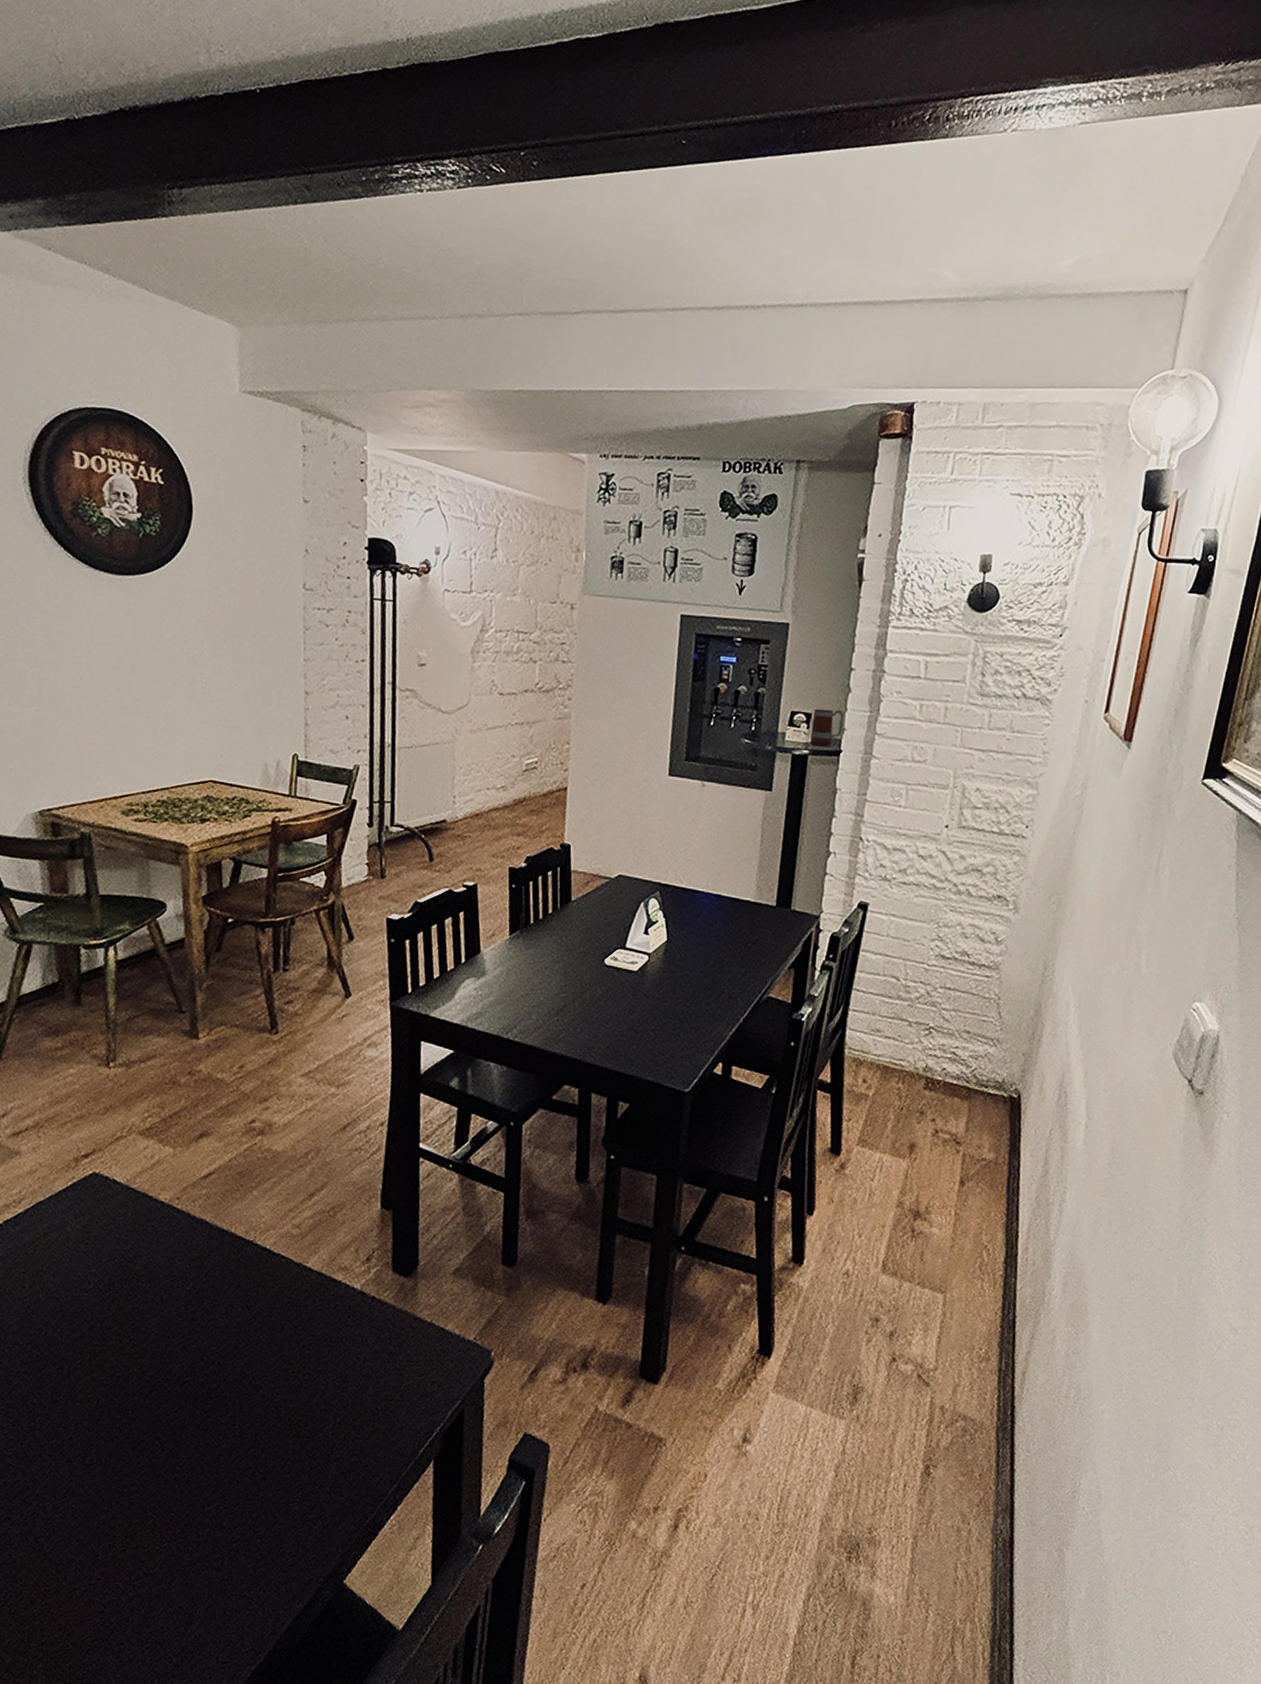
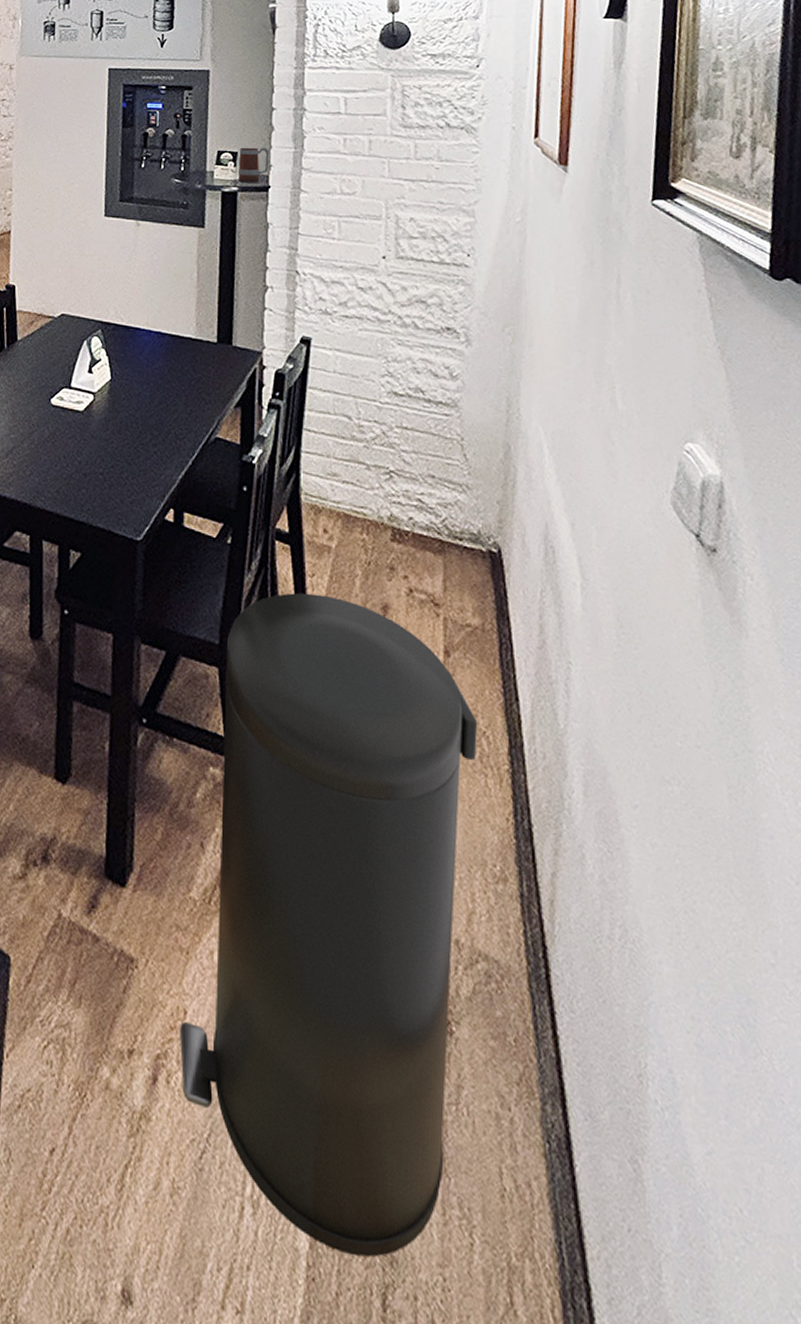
pedal bin: none [699,1135,982,1634] -> present [180,592,478,1257]

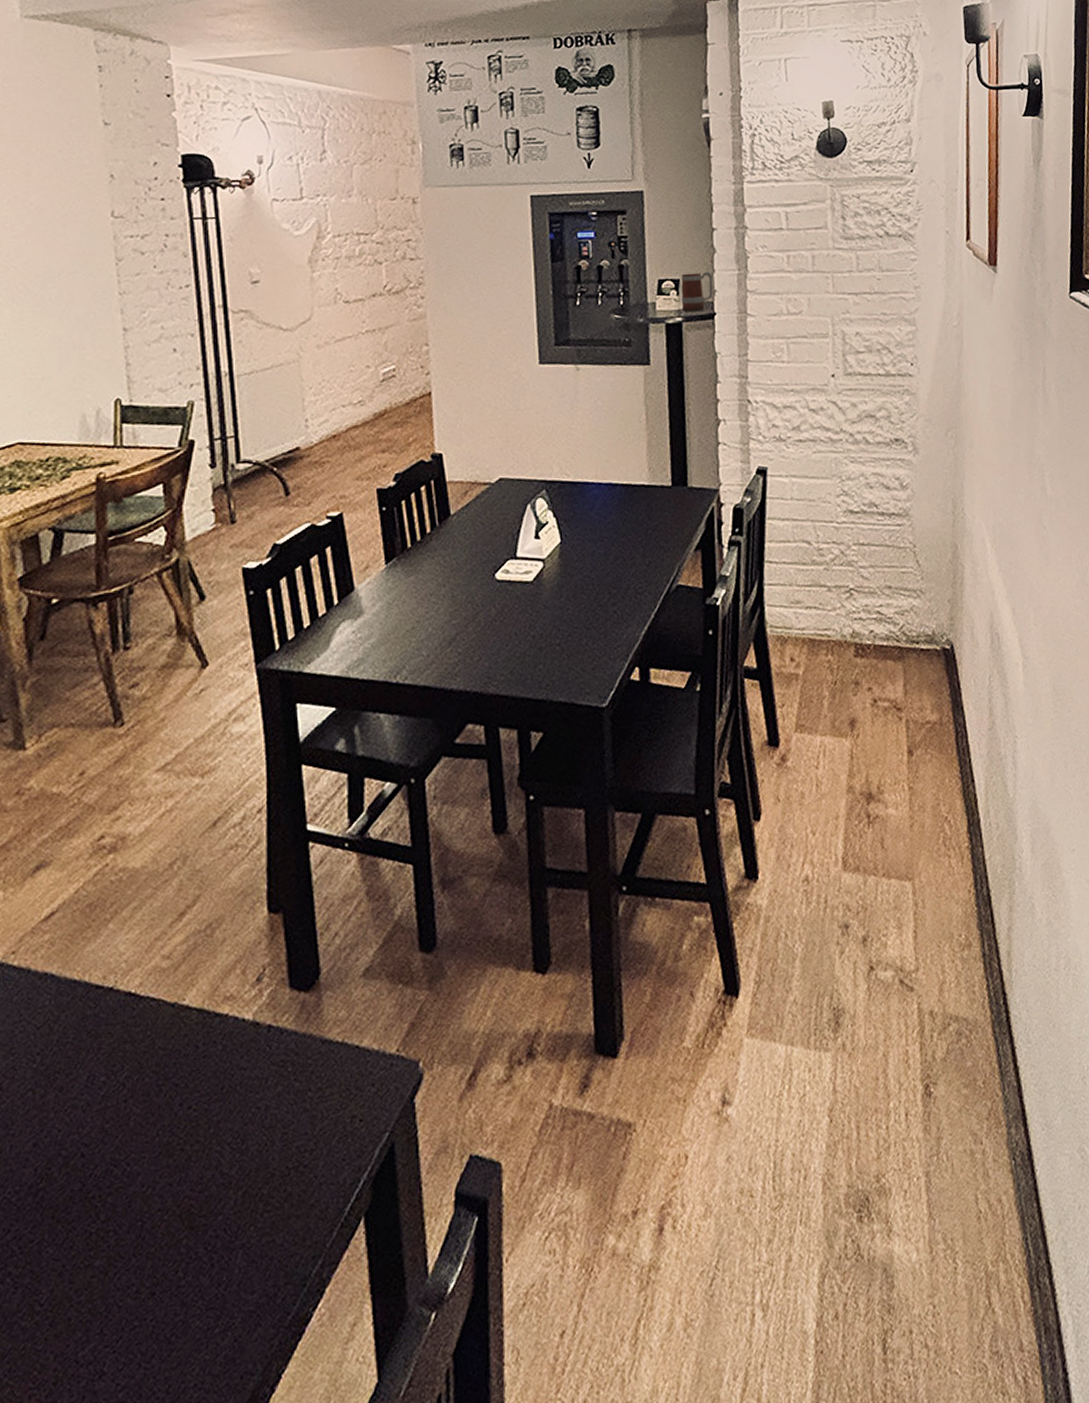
pedal bin: present [180,592,478,1257] -> none [682,722,941,1320]

